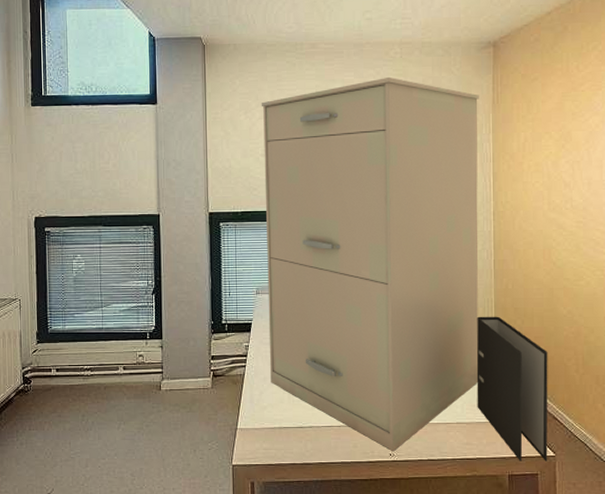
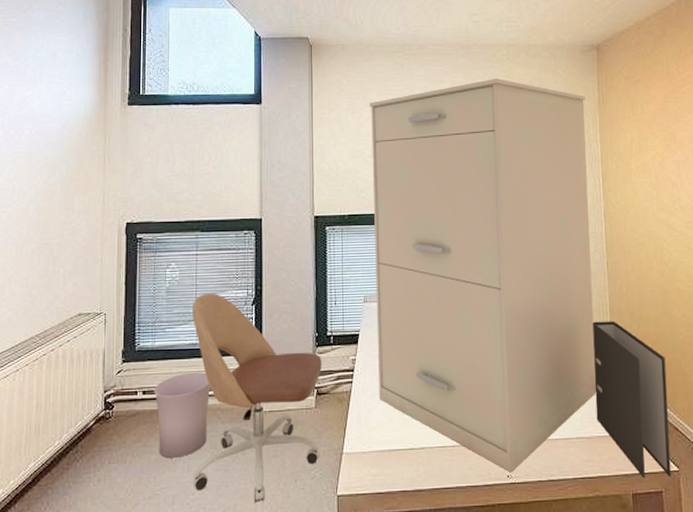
waste bin: none [65,353,117,427] -> present [153,372,211,458]
office chair: none [98,282,217,468] -> present [192,293,322,502]

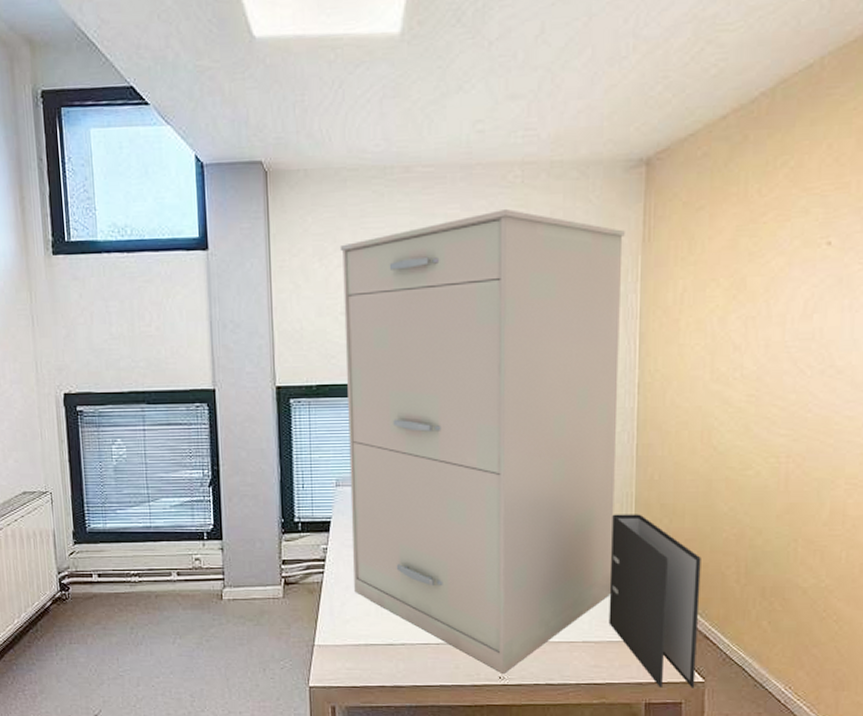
waste bin: present [153,372,211,458] -> none [109,556,169,641]
office chair: present [192,293,322,502] -> none [143,472,289,689]

